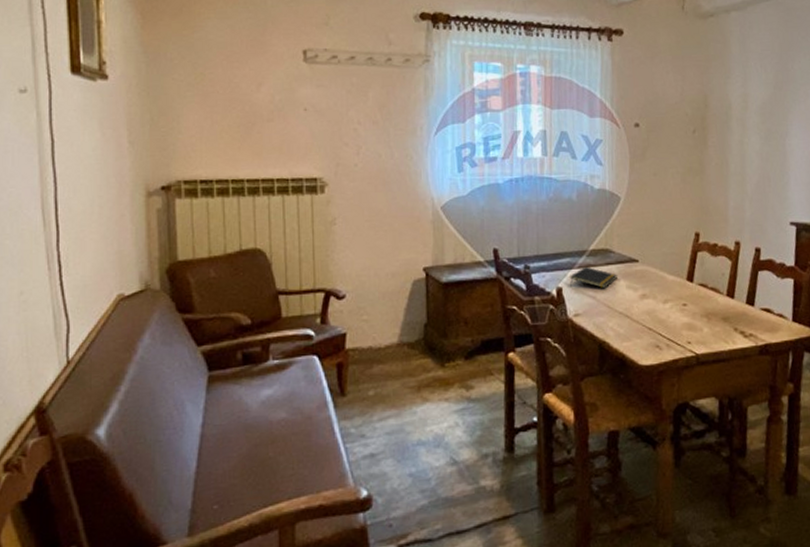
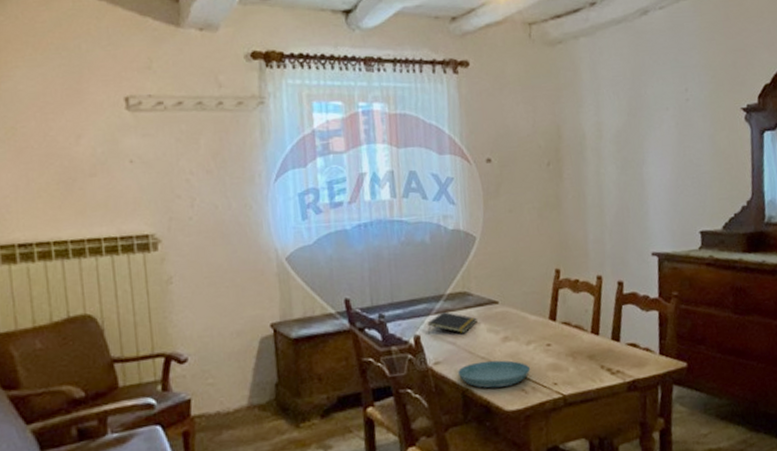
saucer: none [596,316,666,343] -> present [458,360,531,388]

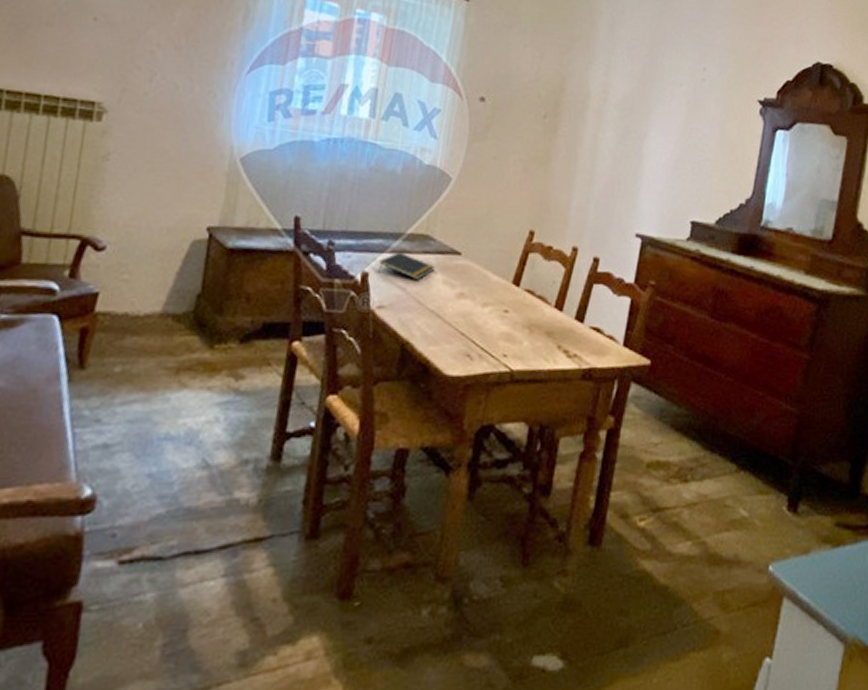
saucer: present [458,360,531,388] -> none [401,314,482,348]

